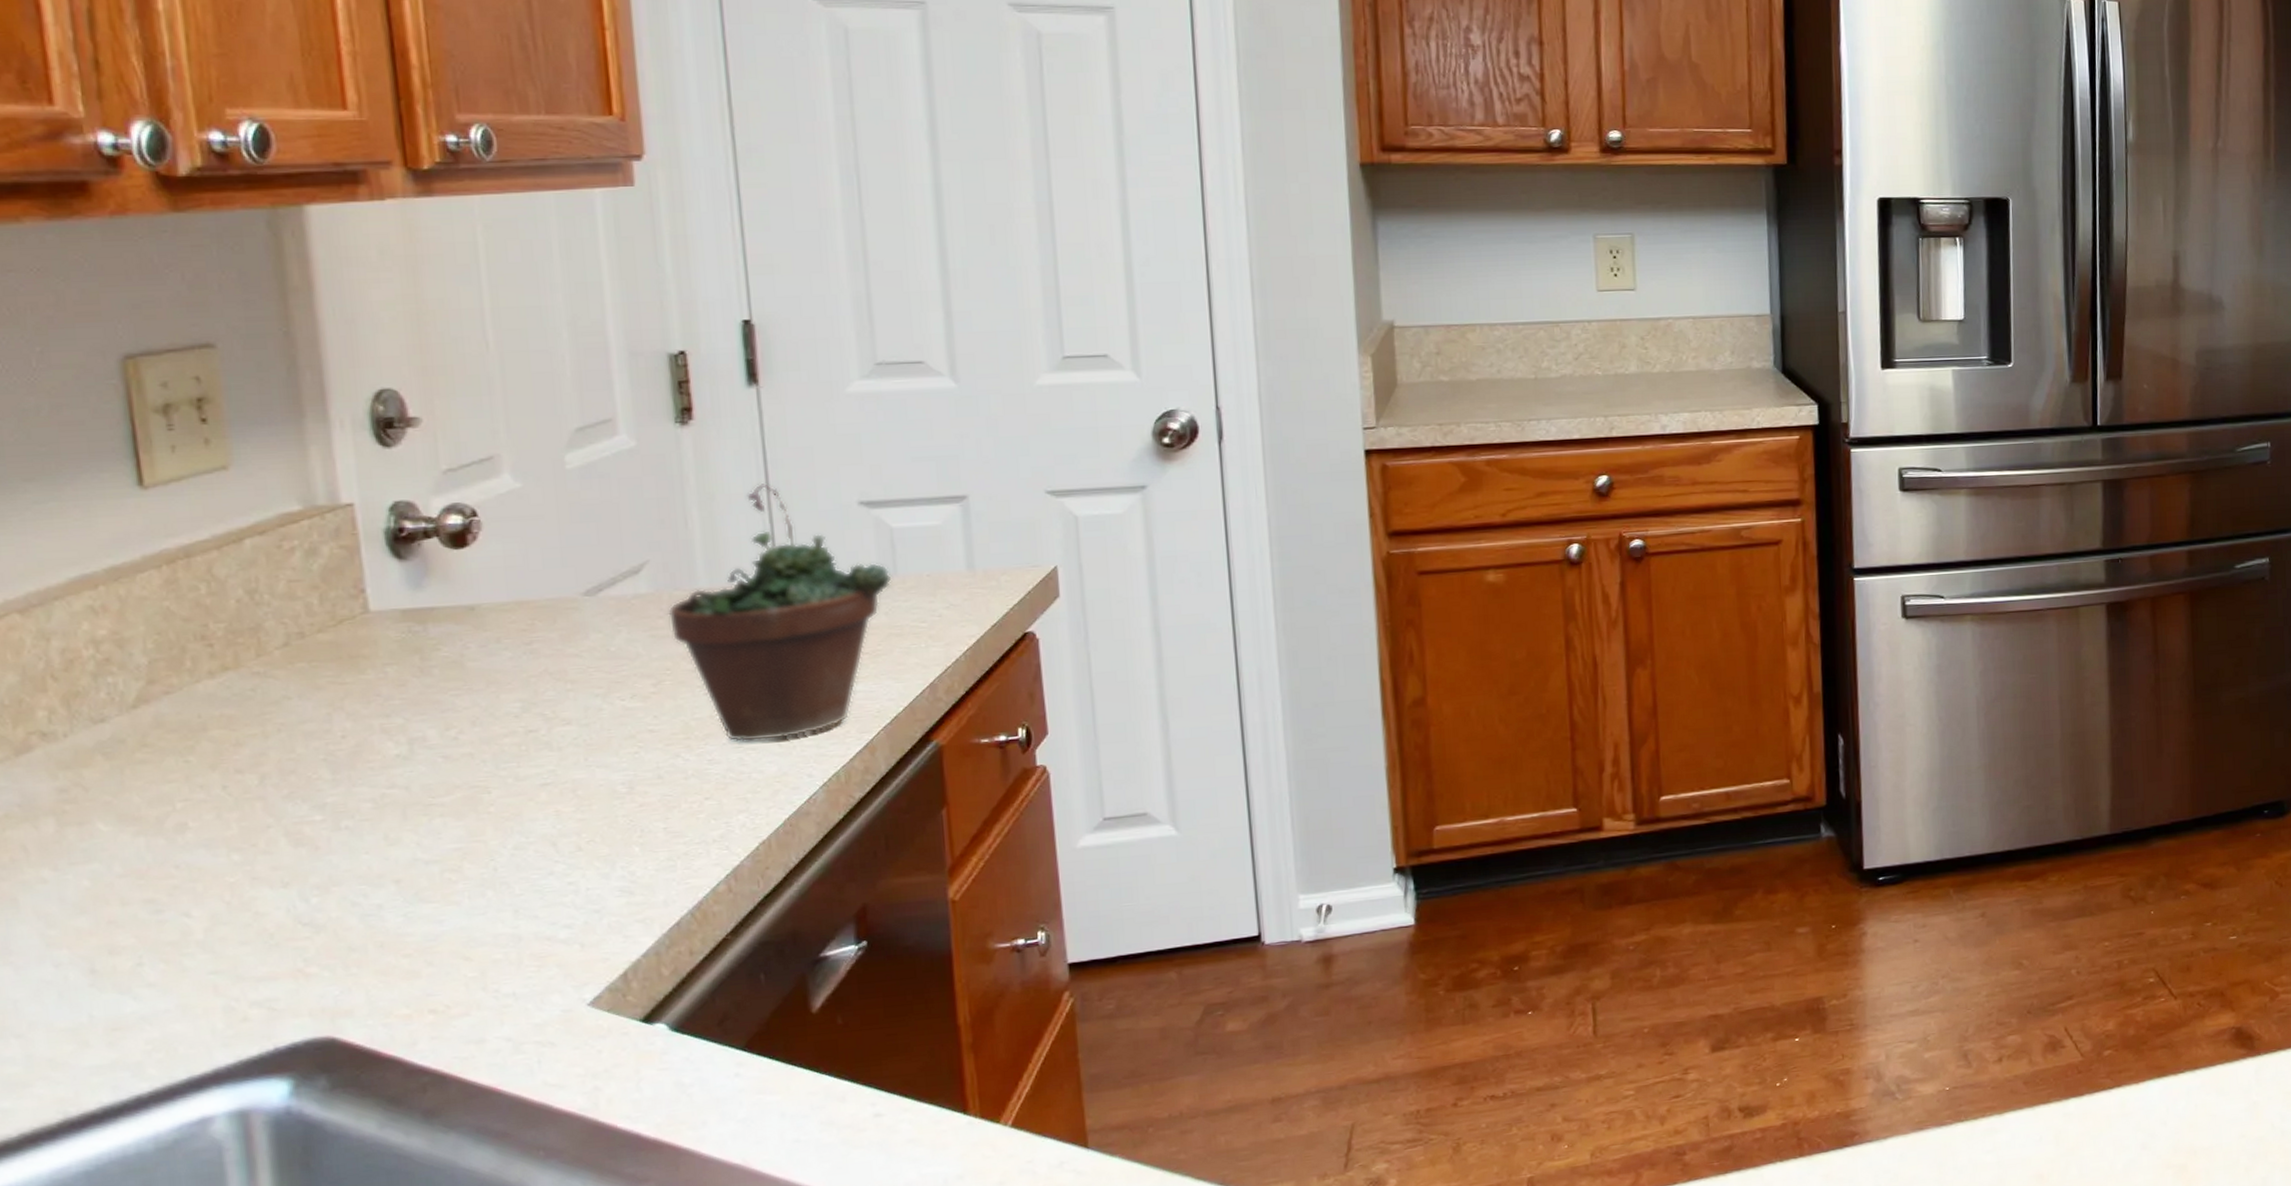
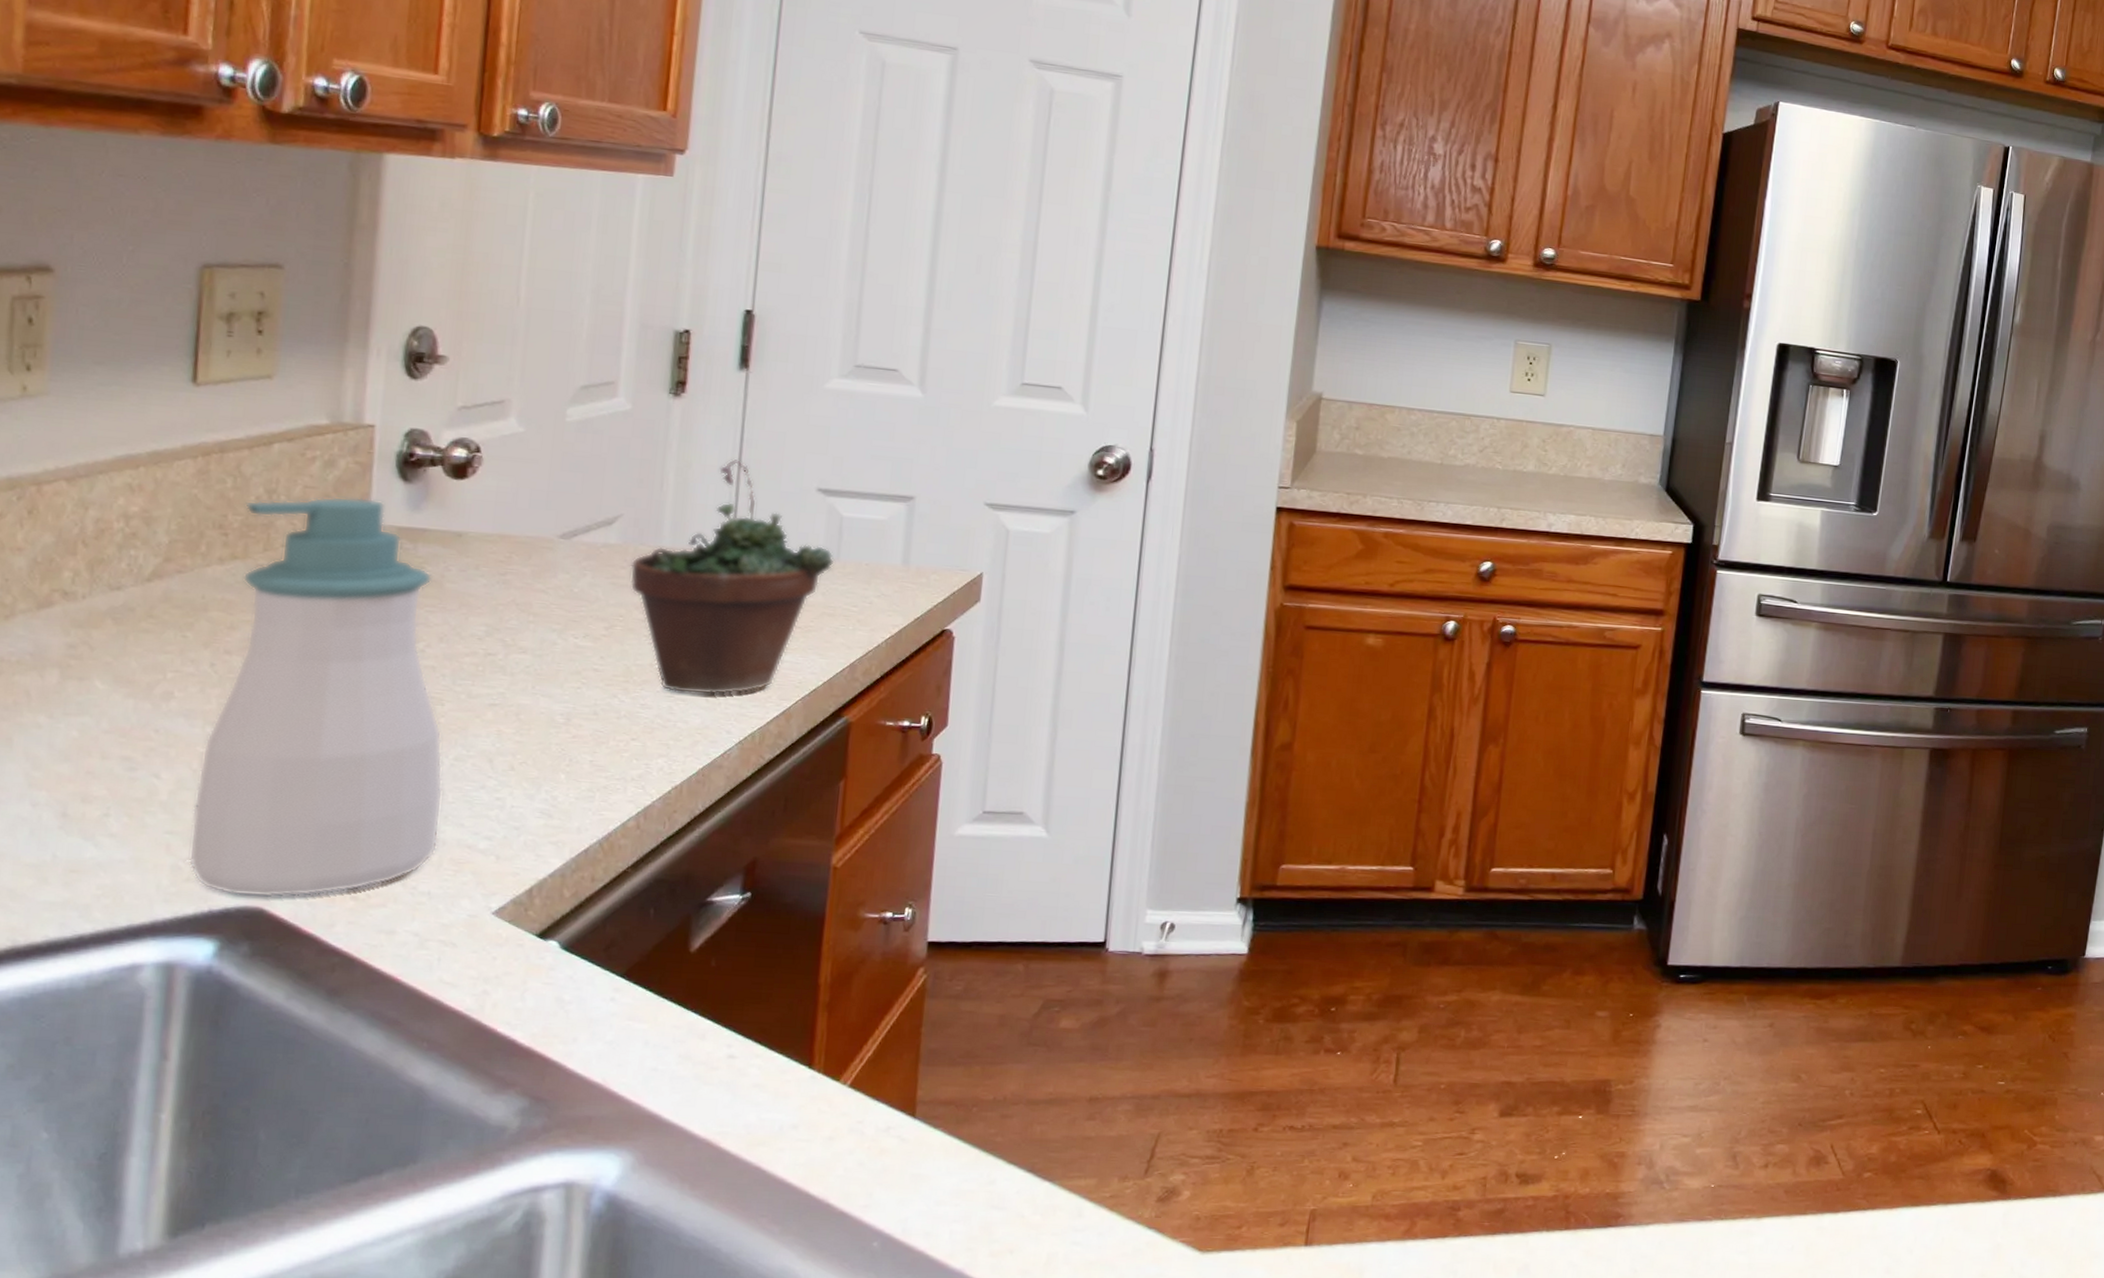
soap bottle: none [226,583,514,1029] -> present [188,496,444,898]

